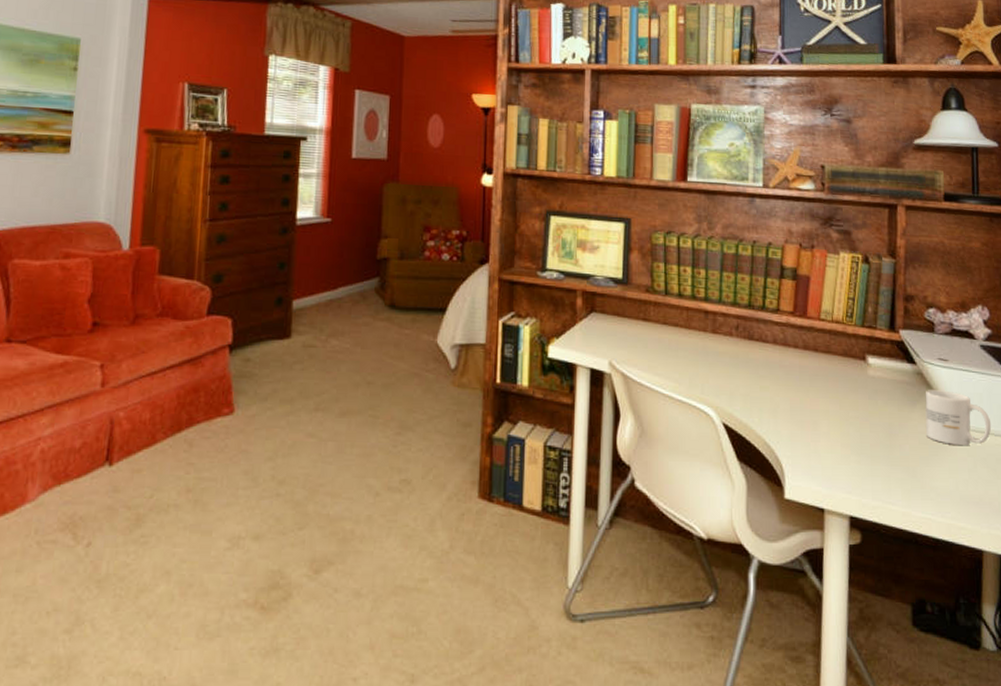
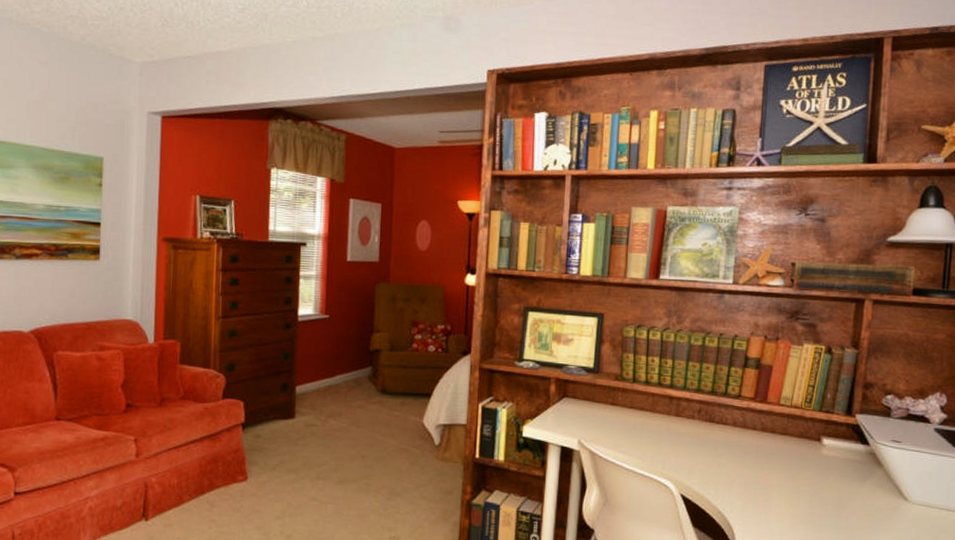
mug: present [925,390,992,446] -> none [873,468,938,518]

